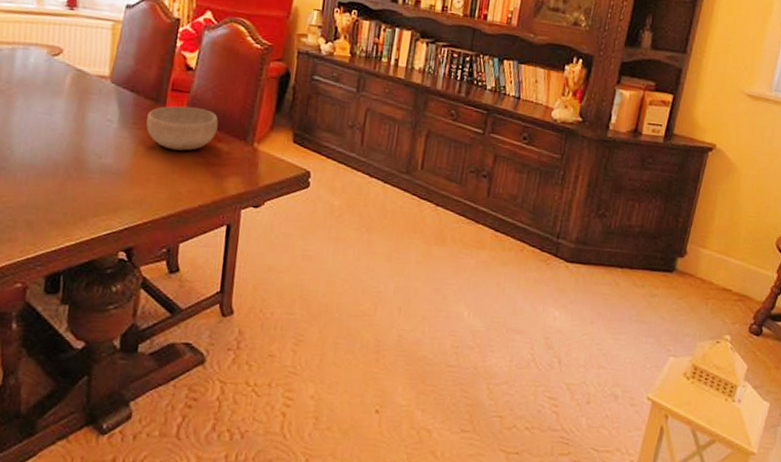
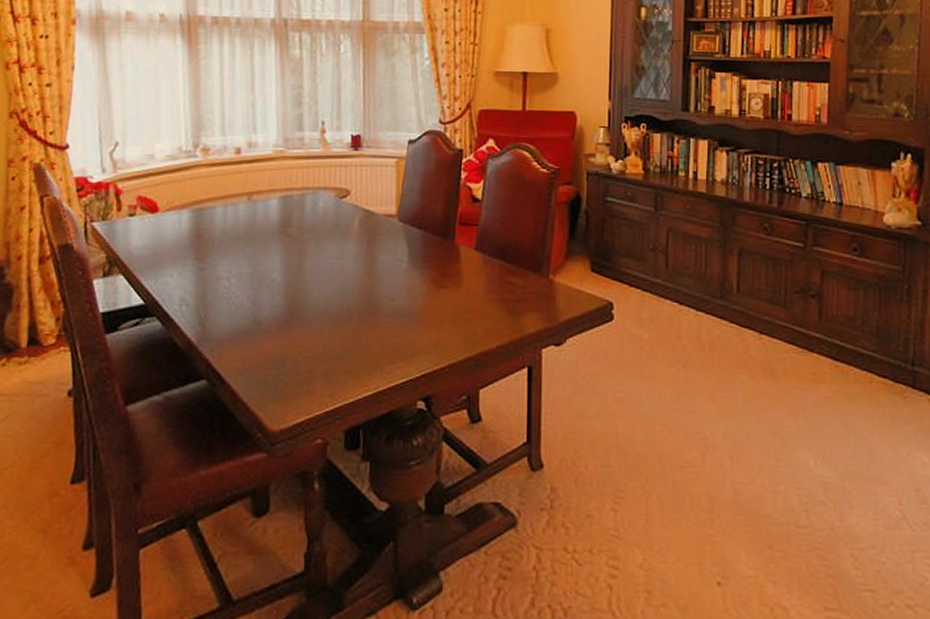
bowl: present [146,105,219,151] -> none [436,239,510,288]

